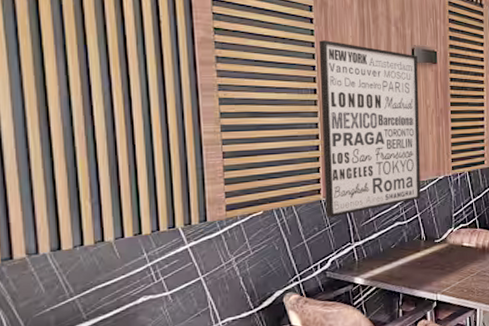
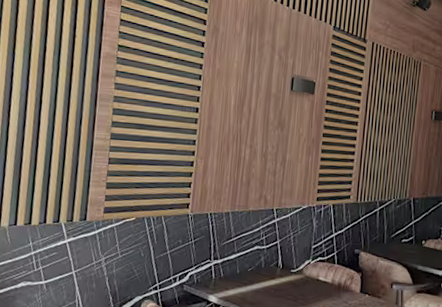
wall art: present [319,40,421,218] -> none [191,63,296,233]

